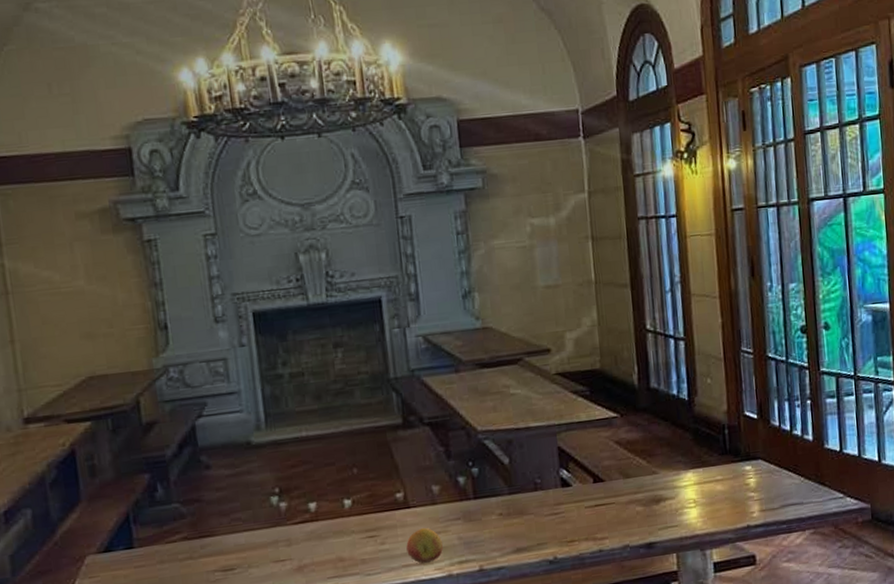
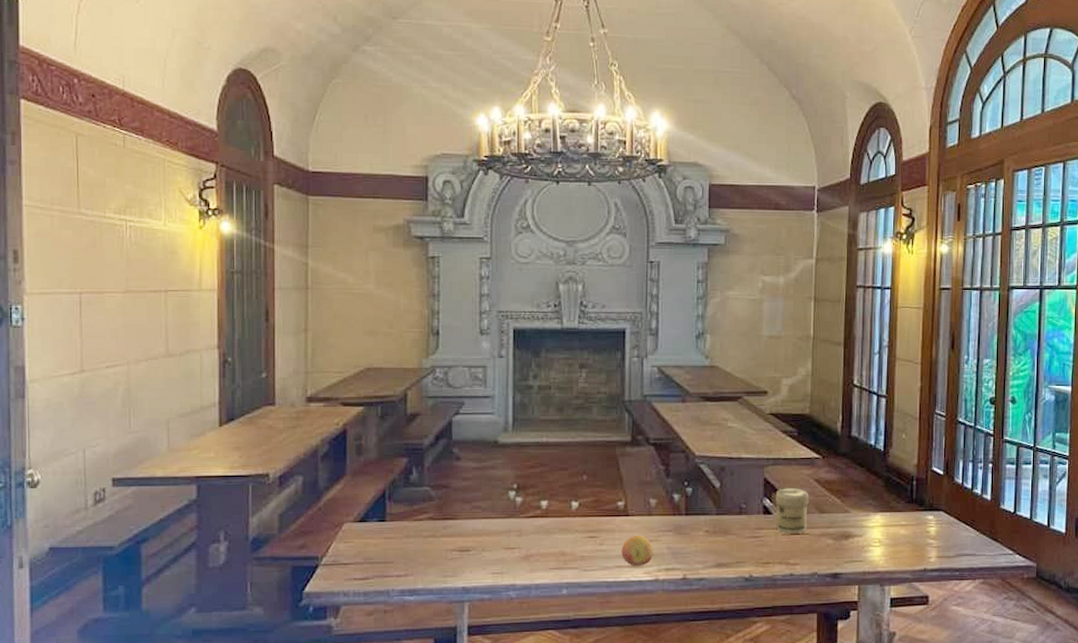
jar: none [572,453,612,506] -> present [775,488,809,534]

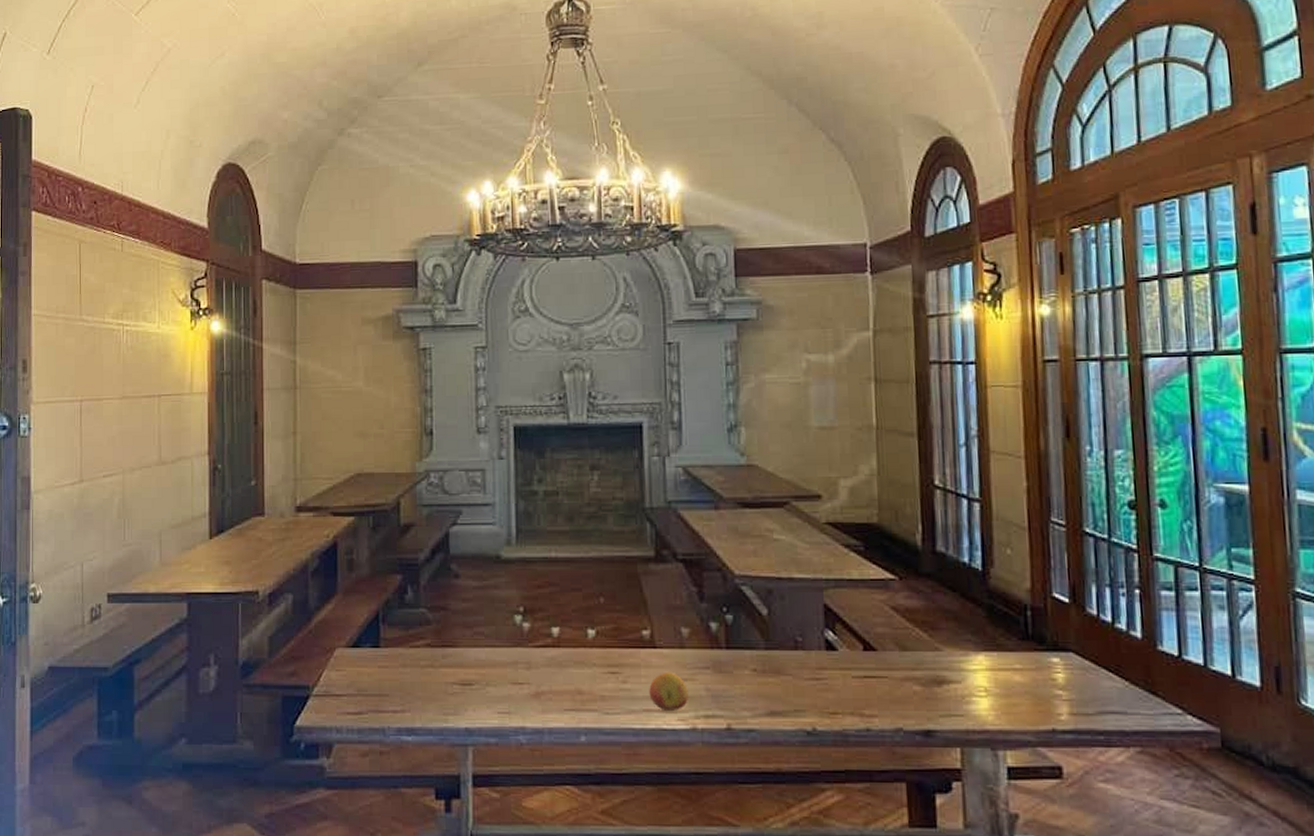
jar: present [775,488,809,534] -> none [840,617,886,676]

